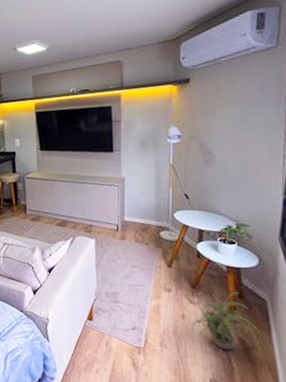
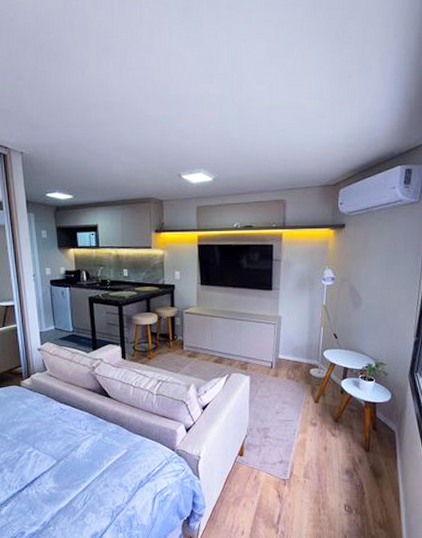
potted plant: present [192,292,260,350] -> none [332,425,388,478]

